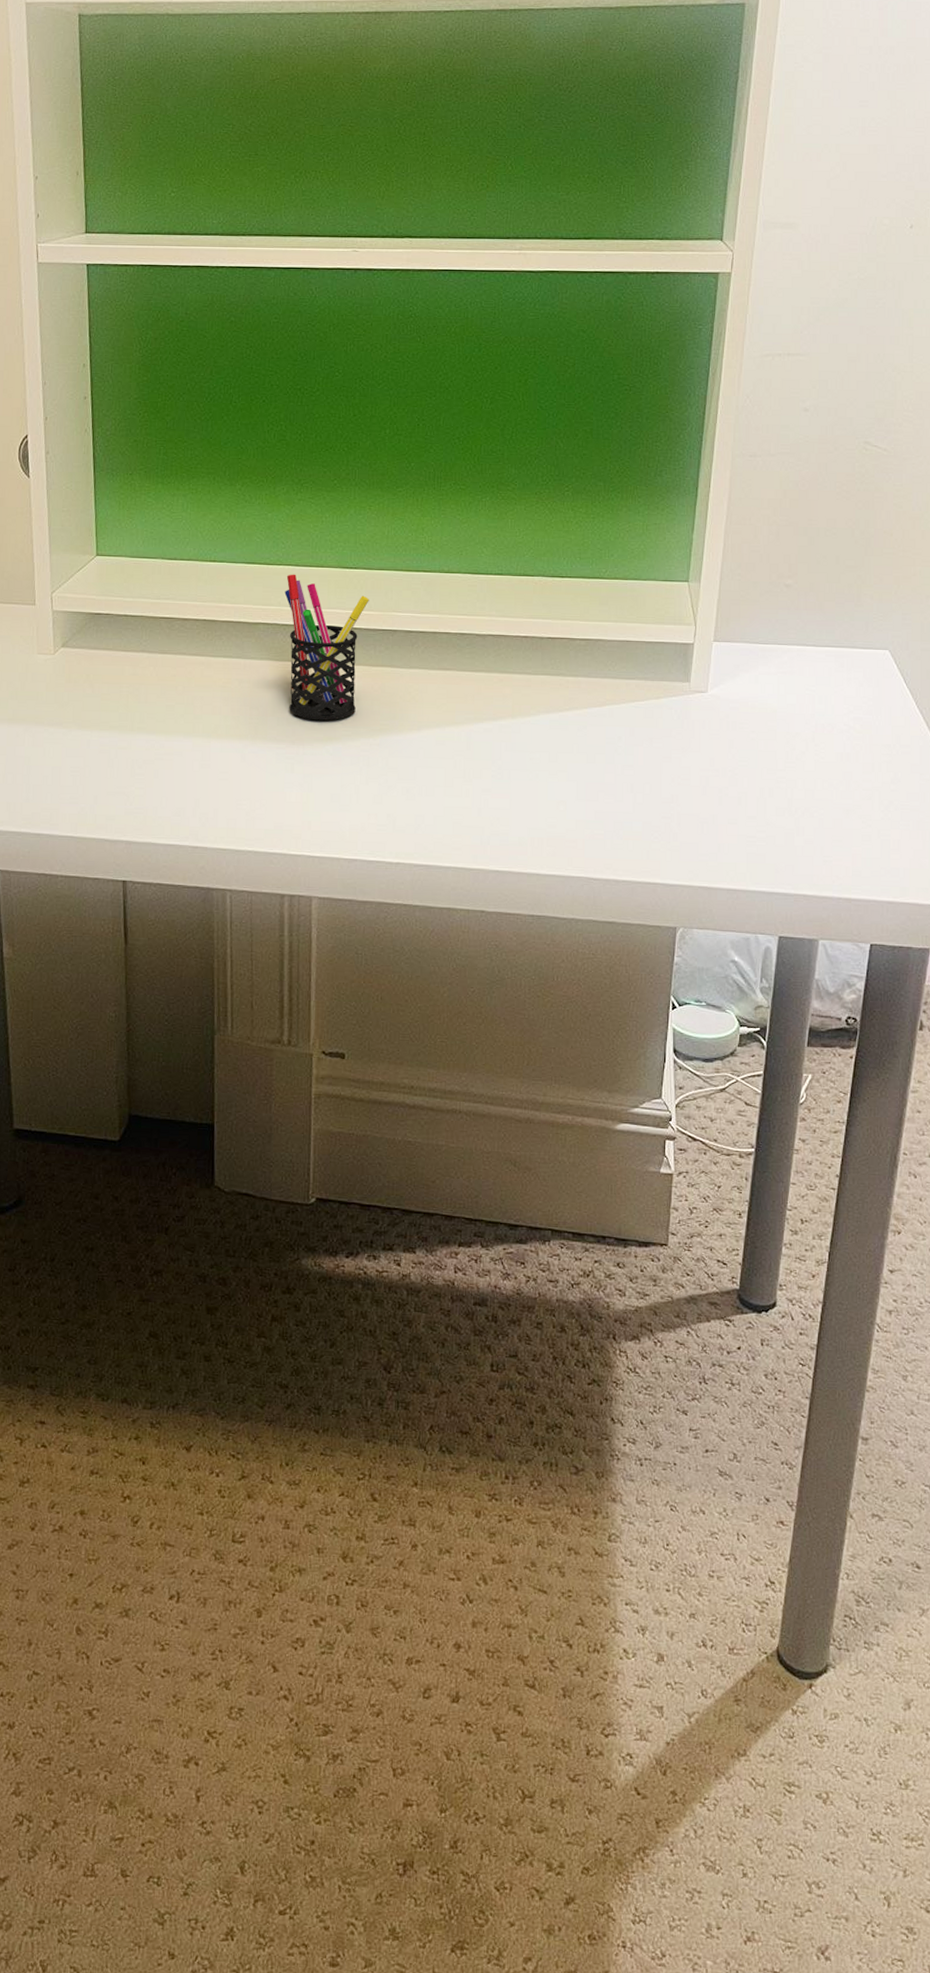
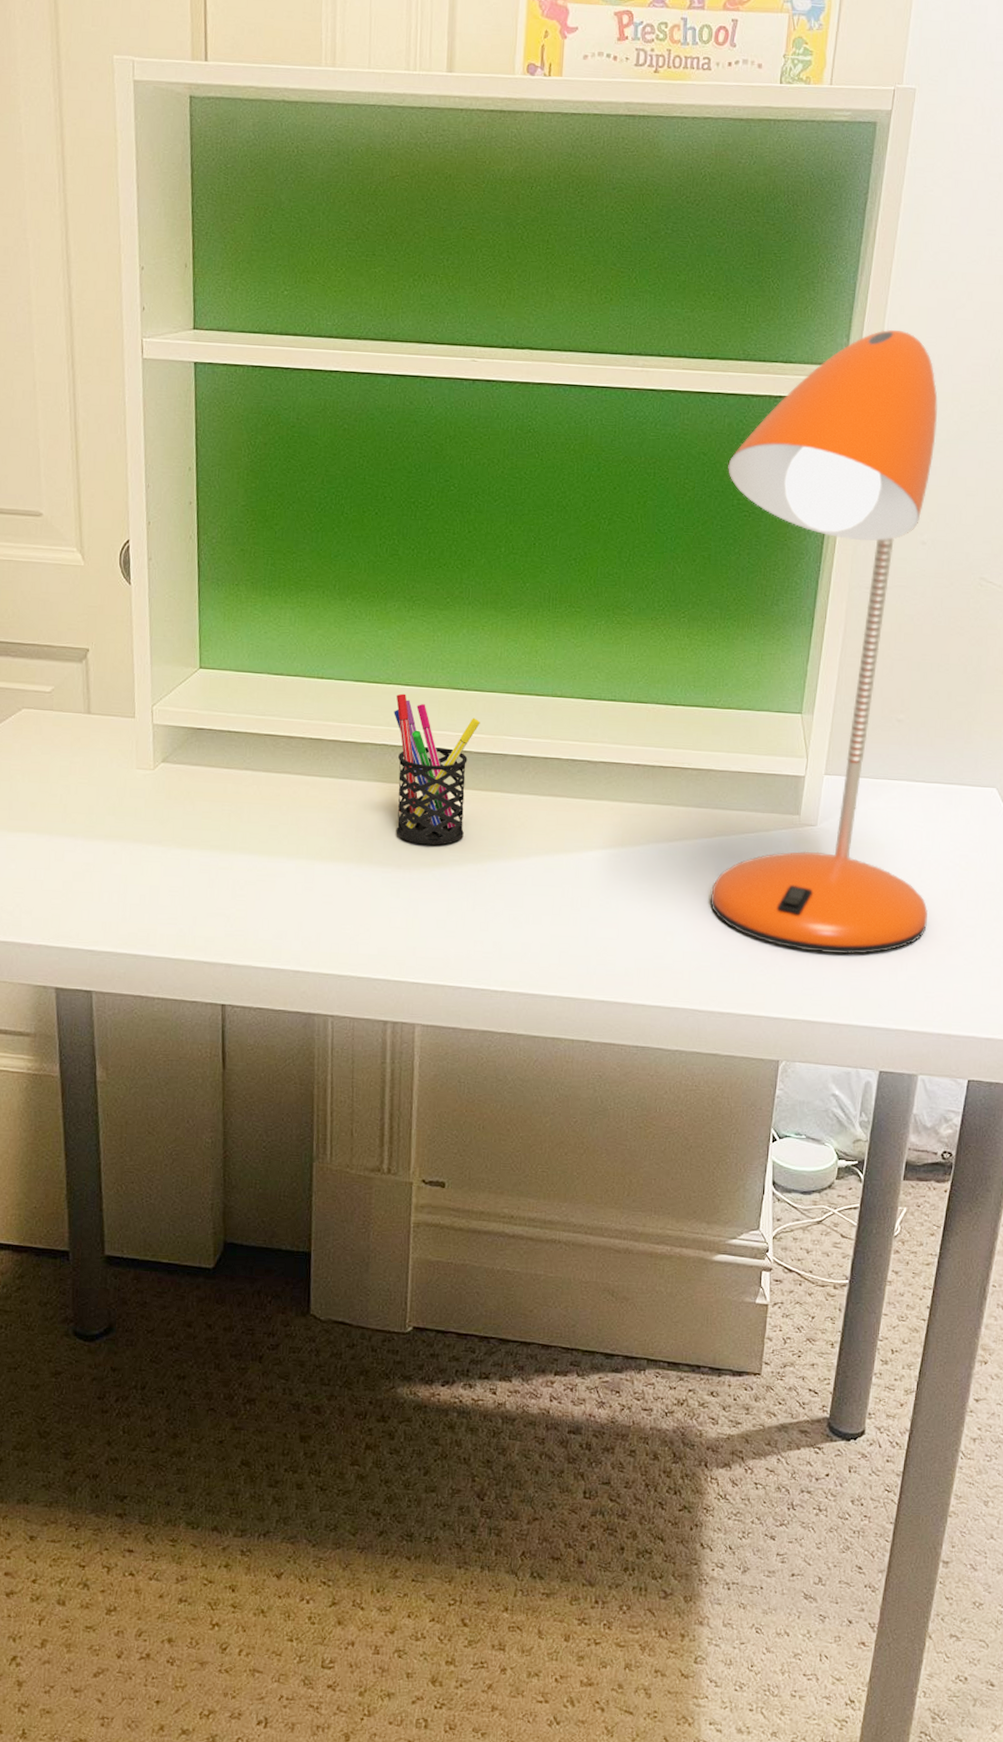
desk lamp: none [603,202,823,820] -> present [710,329,938,955]

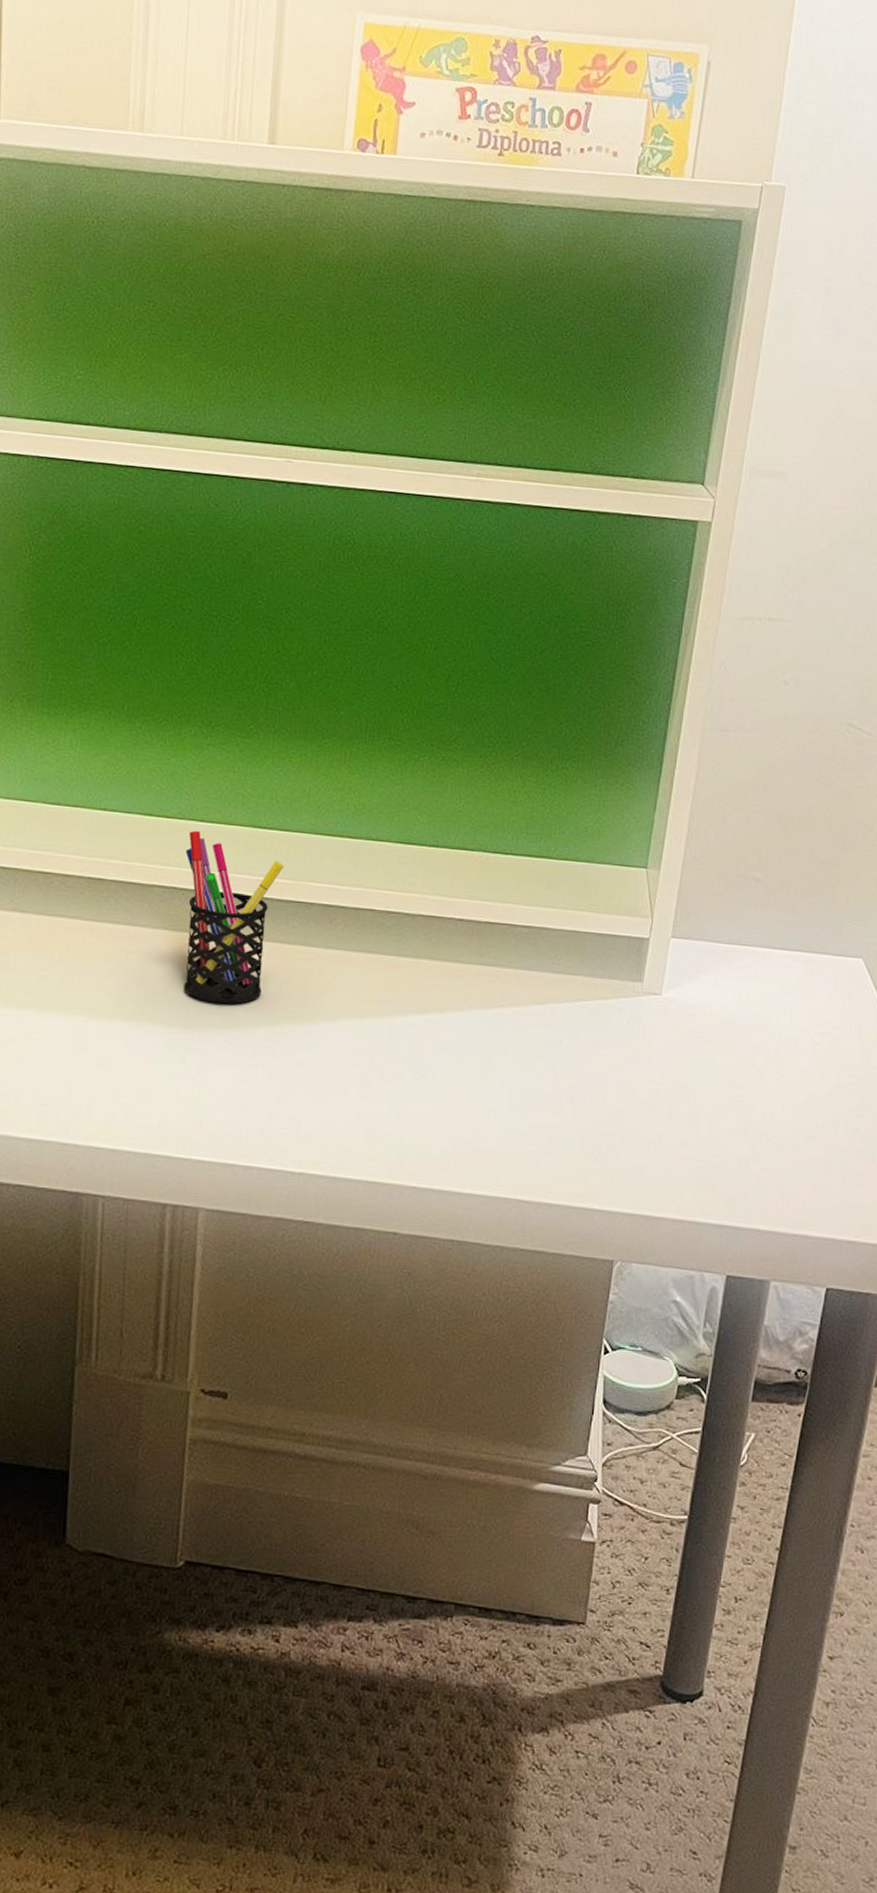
desk lamp: present [710,329,938,955] -> none [540,447,804,1142]

